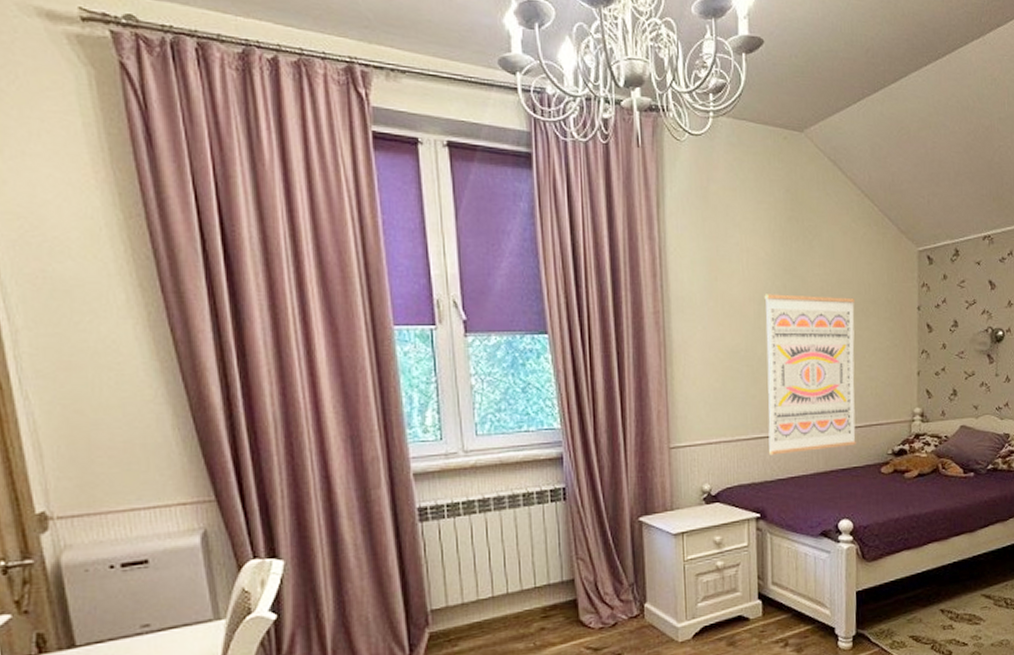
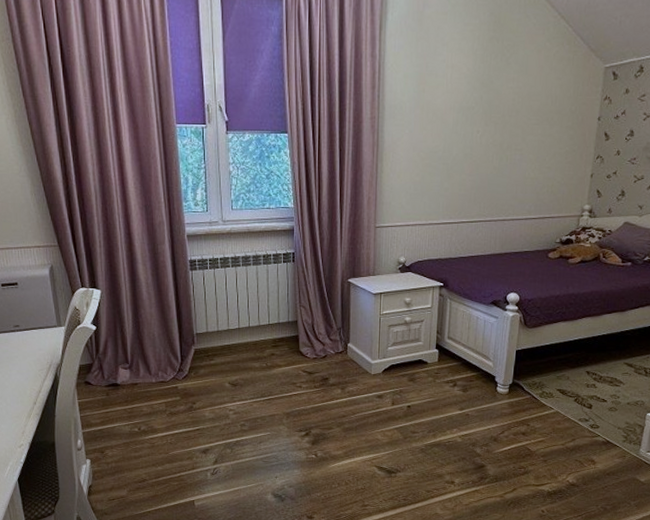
wall art: present [764,294,856,456] -> none [454,104,542,238]

